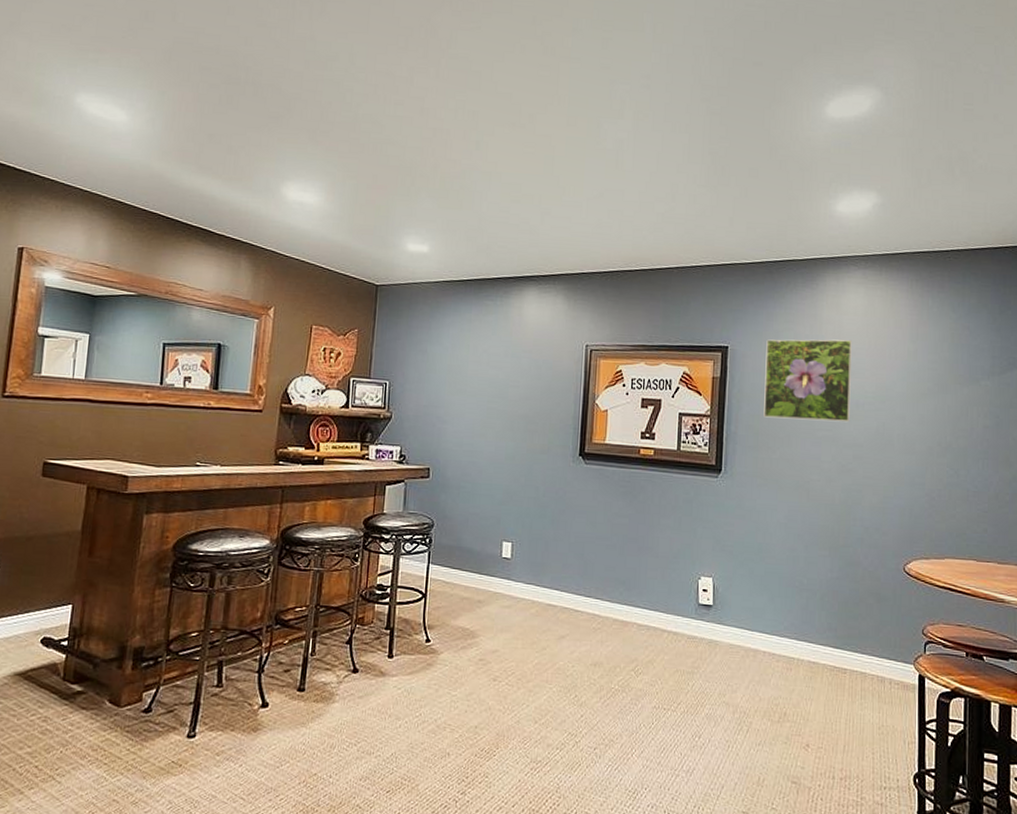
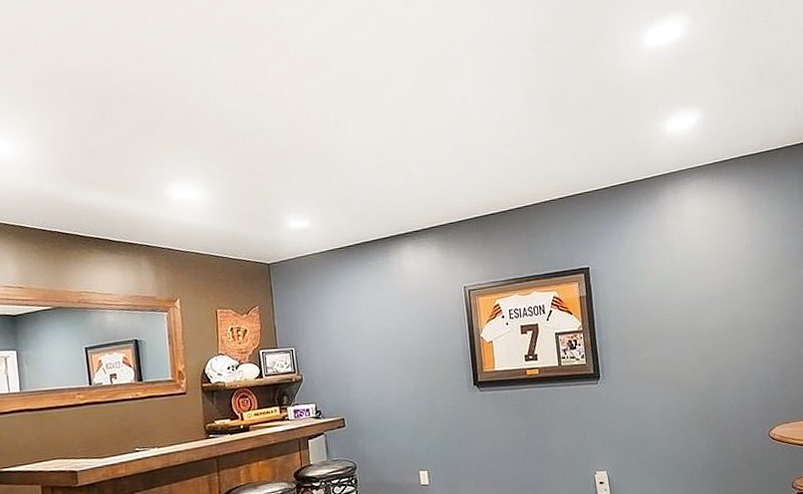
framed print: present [763,339,852,423] -> none [622,243,704,325]

